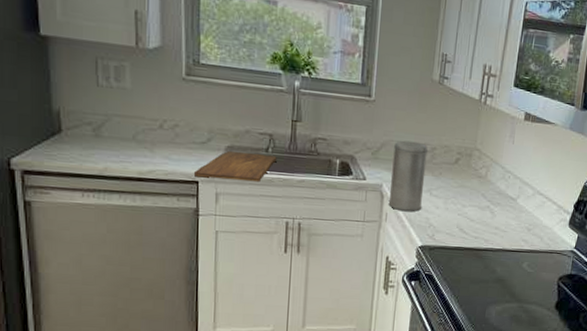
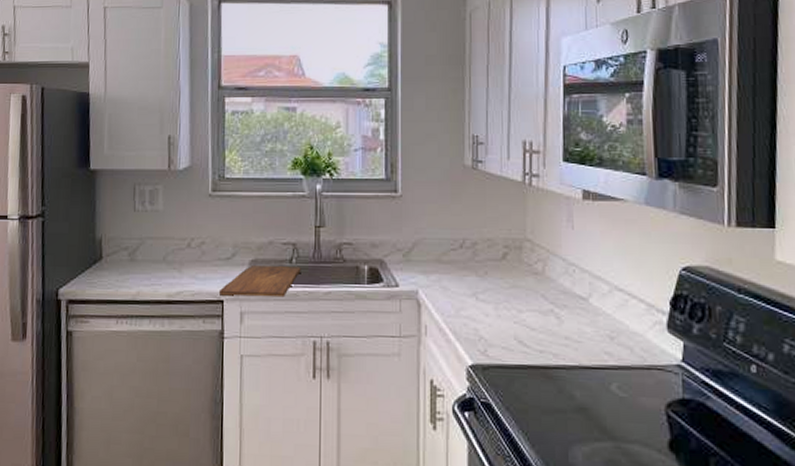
canister: present [388,140,429,212] -> none [427,237,469,323]

